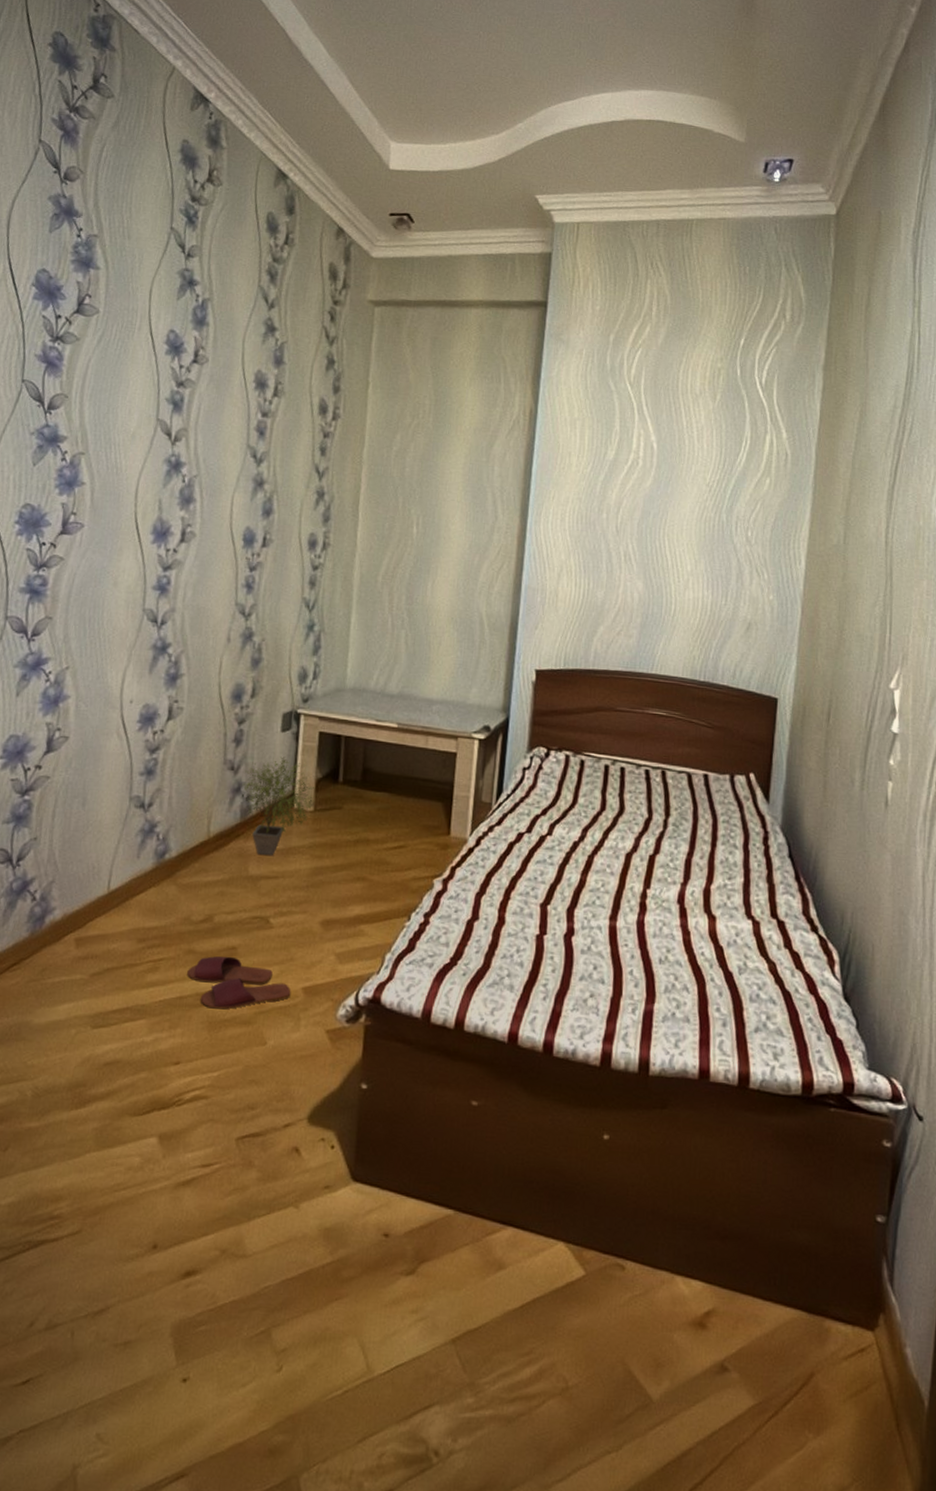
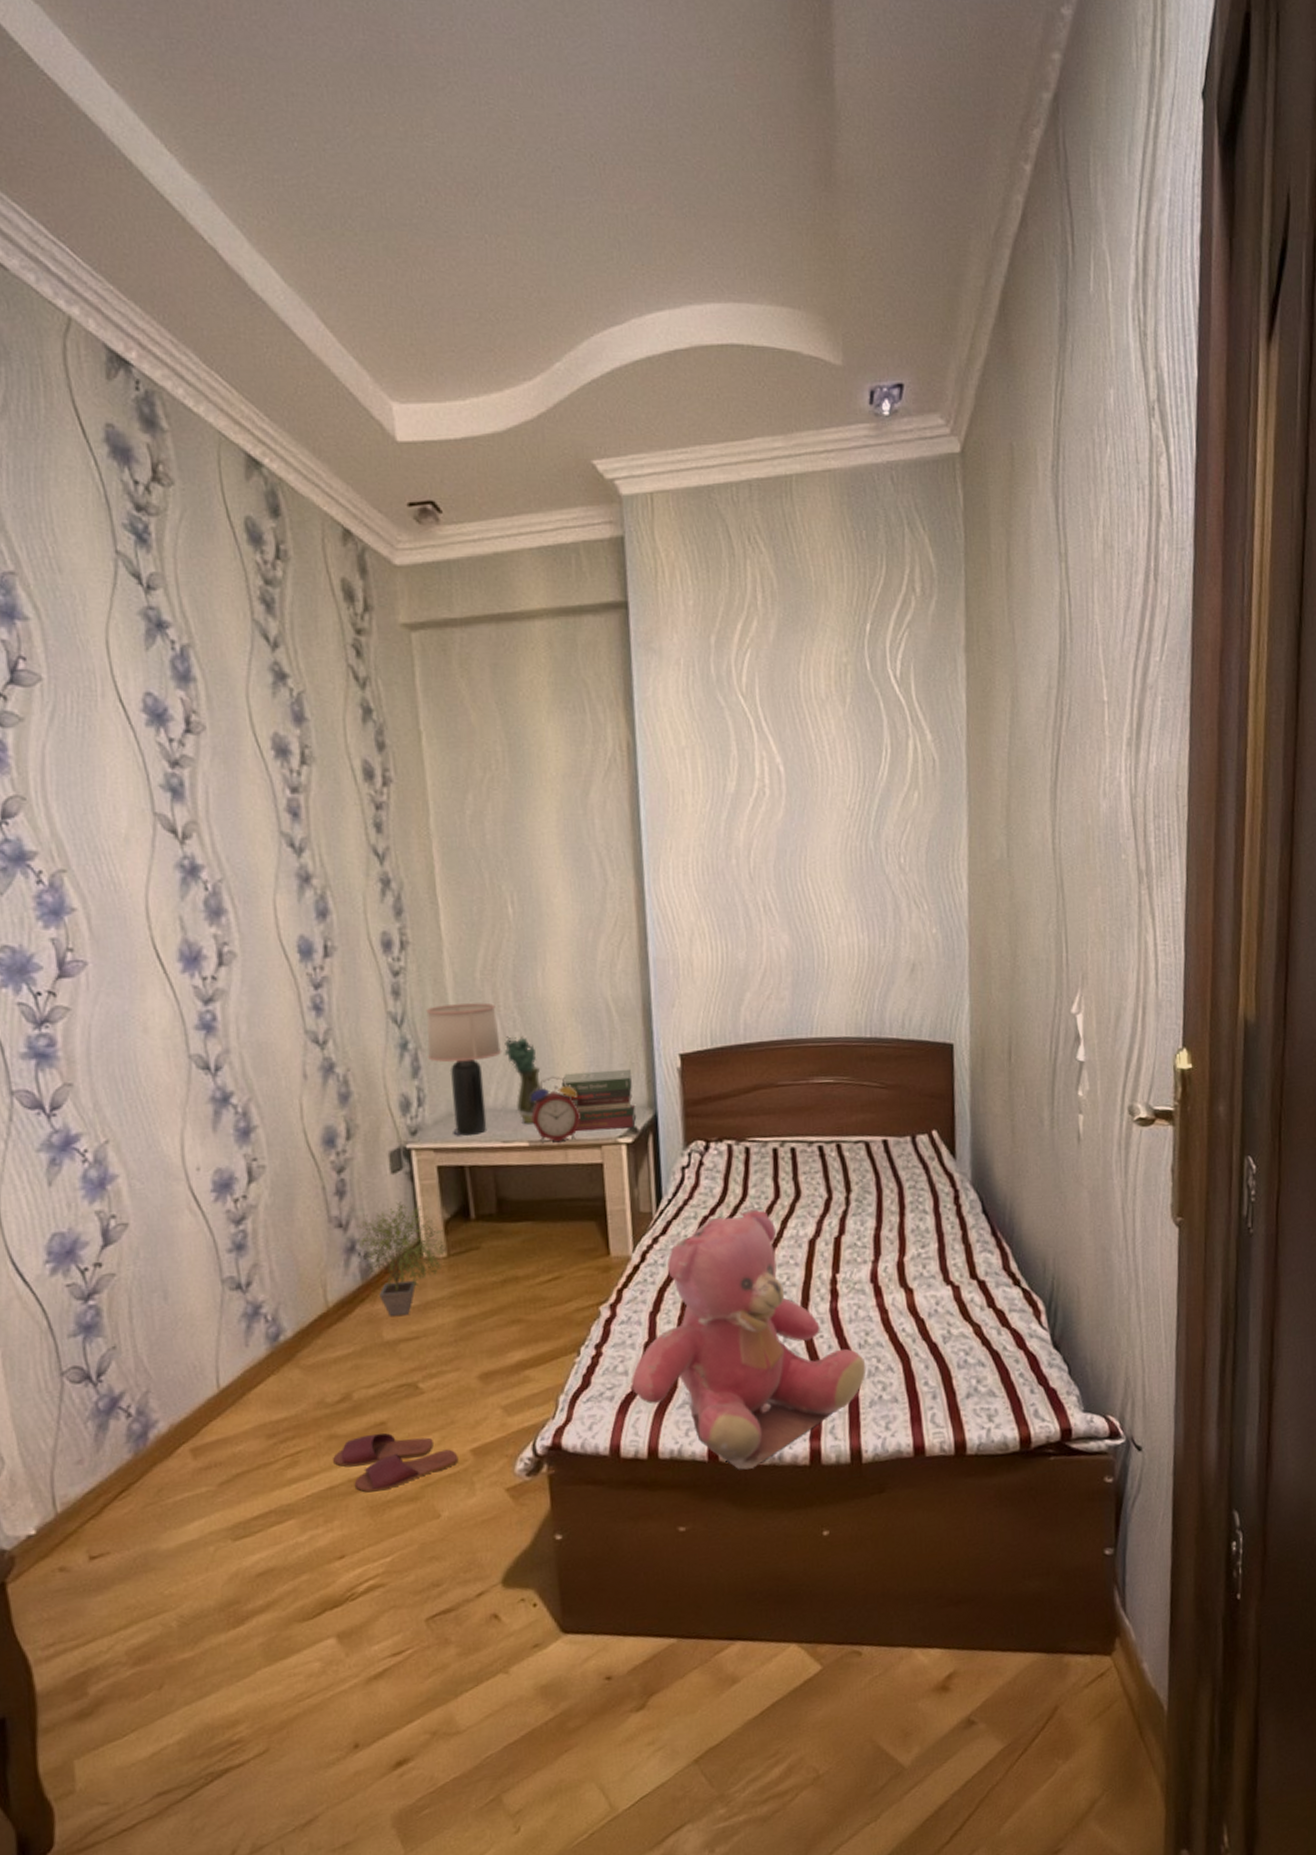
table lamp: none [327,598,390,711] -> present [426,1002,502,1136]
vase: none [390,632,418,709] -> present [504,1036,541,1124]
alarm clock: none [403,671,445,729] -> present [530,1076,582,1142]
books: none [433,671,492,726] -> present [561,1069,637,1132]
teddy bear: none [449,815,664,1059] -> present [631,1208,866,1470]

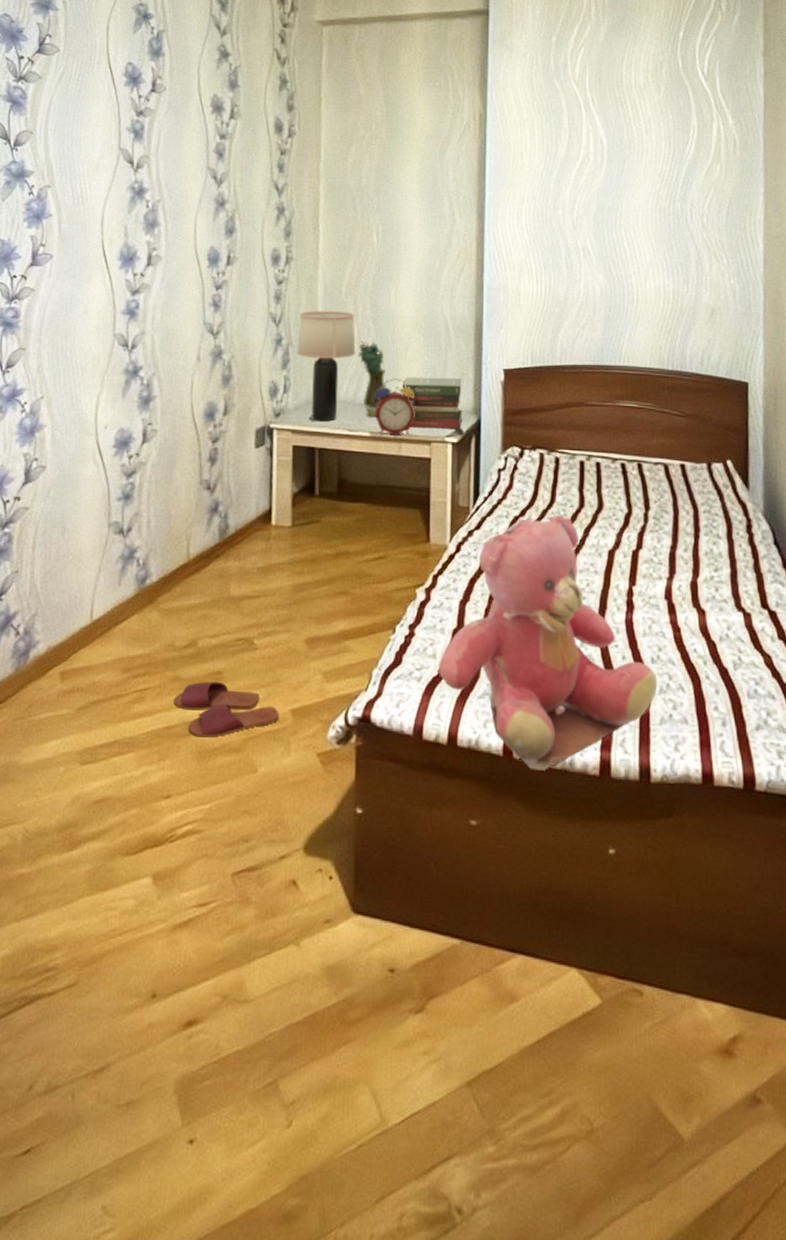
potted plant: present [356,1201,447,1316] -> none [219,473,293,575]

